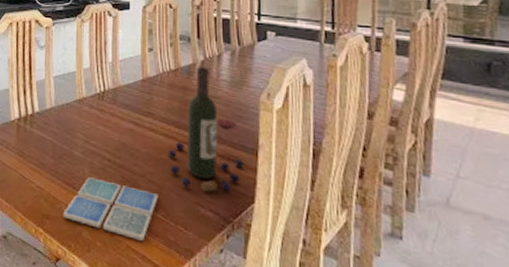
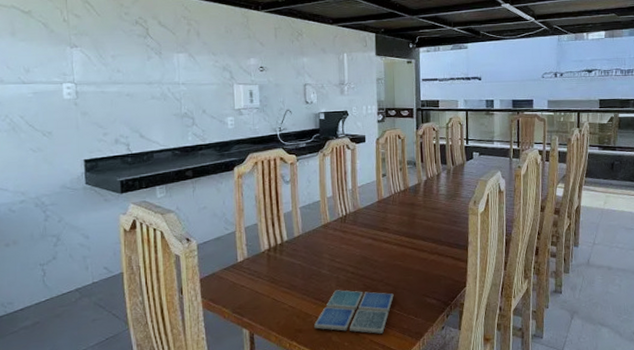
wine bottle: present [167,67,244,192] -> none [400,185,458,285]

